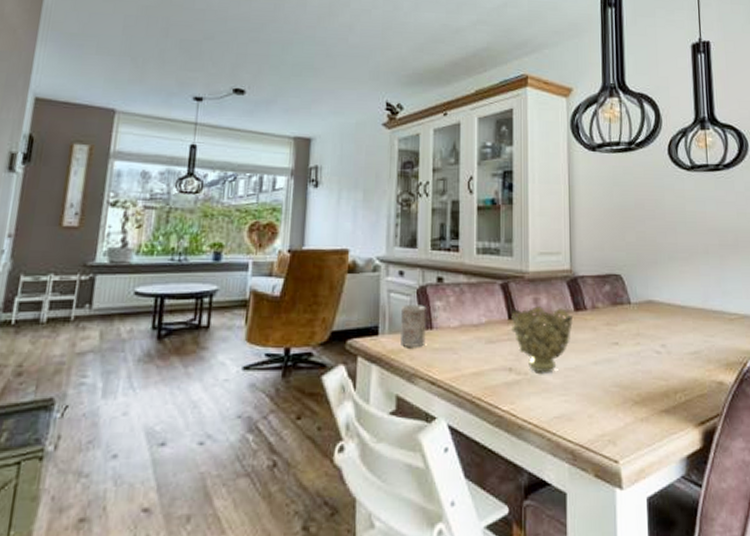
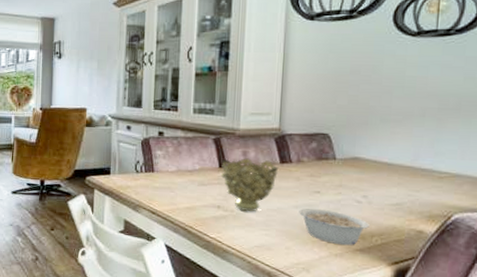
mug: present [399,304,426,347] -> none [127,152,149,185]
legume: none [599,363,672,407] -> present [299,208,369,246]

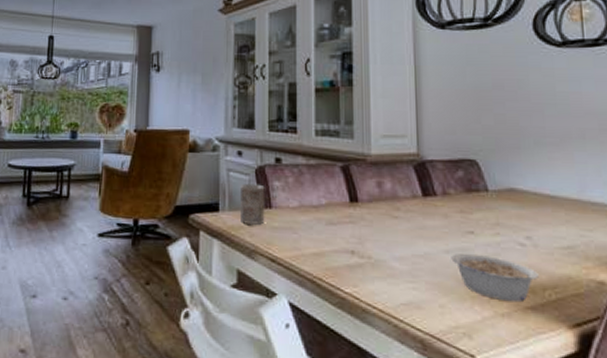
mug: none [127,152,149,185] -> present [239,183,265,225]
decorative bowl: present [220,157,279,212] -> none [352,188,422,259]

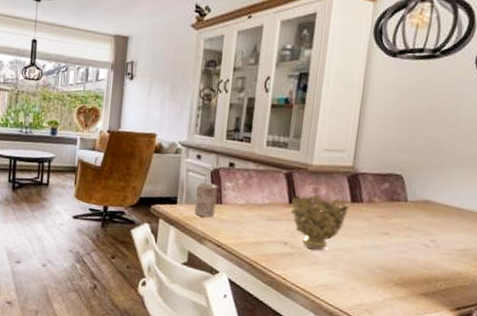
decorative bowl: none [352,188,422,259] -> present [289,194,350,251]
legume: present [451,253,539,303] -> none [366,249,435,290]

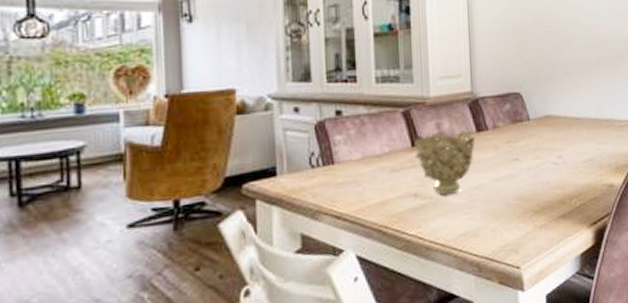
mug: present [194,182,218,217] -> none [298,140,328,185]

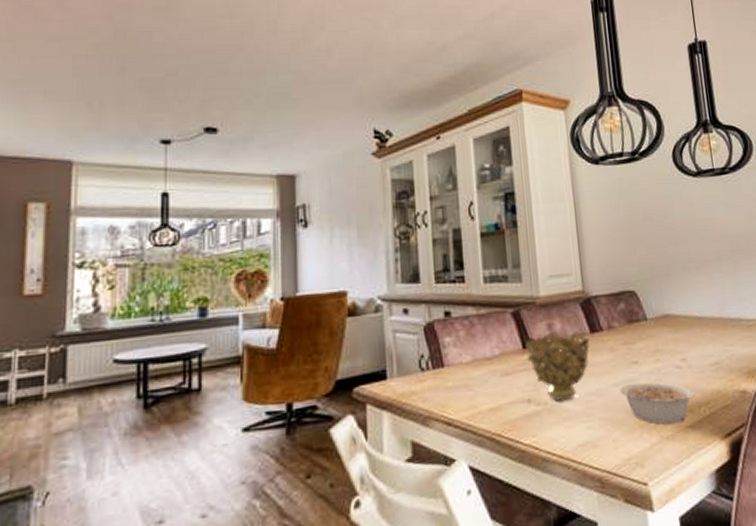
legume: none [501,177,568,215] -> present [620,382,695,425]

